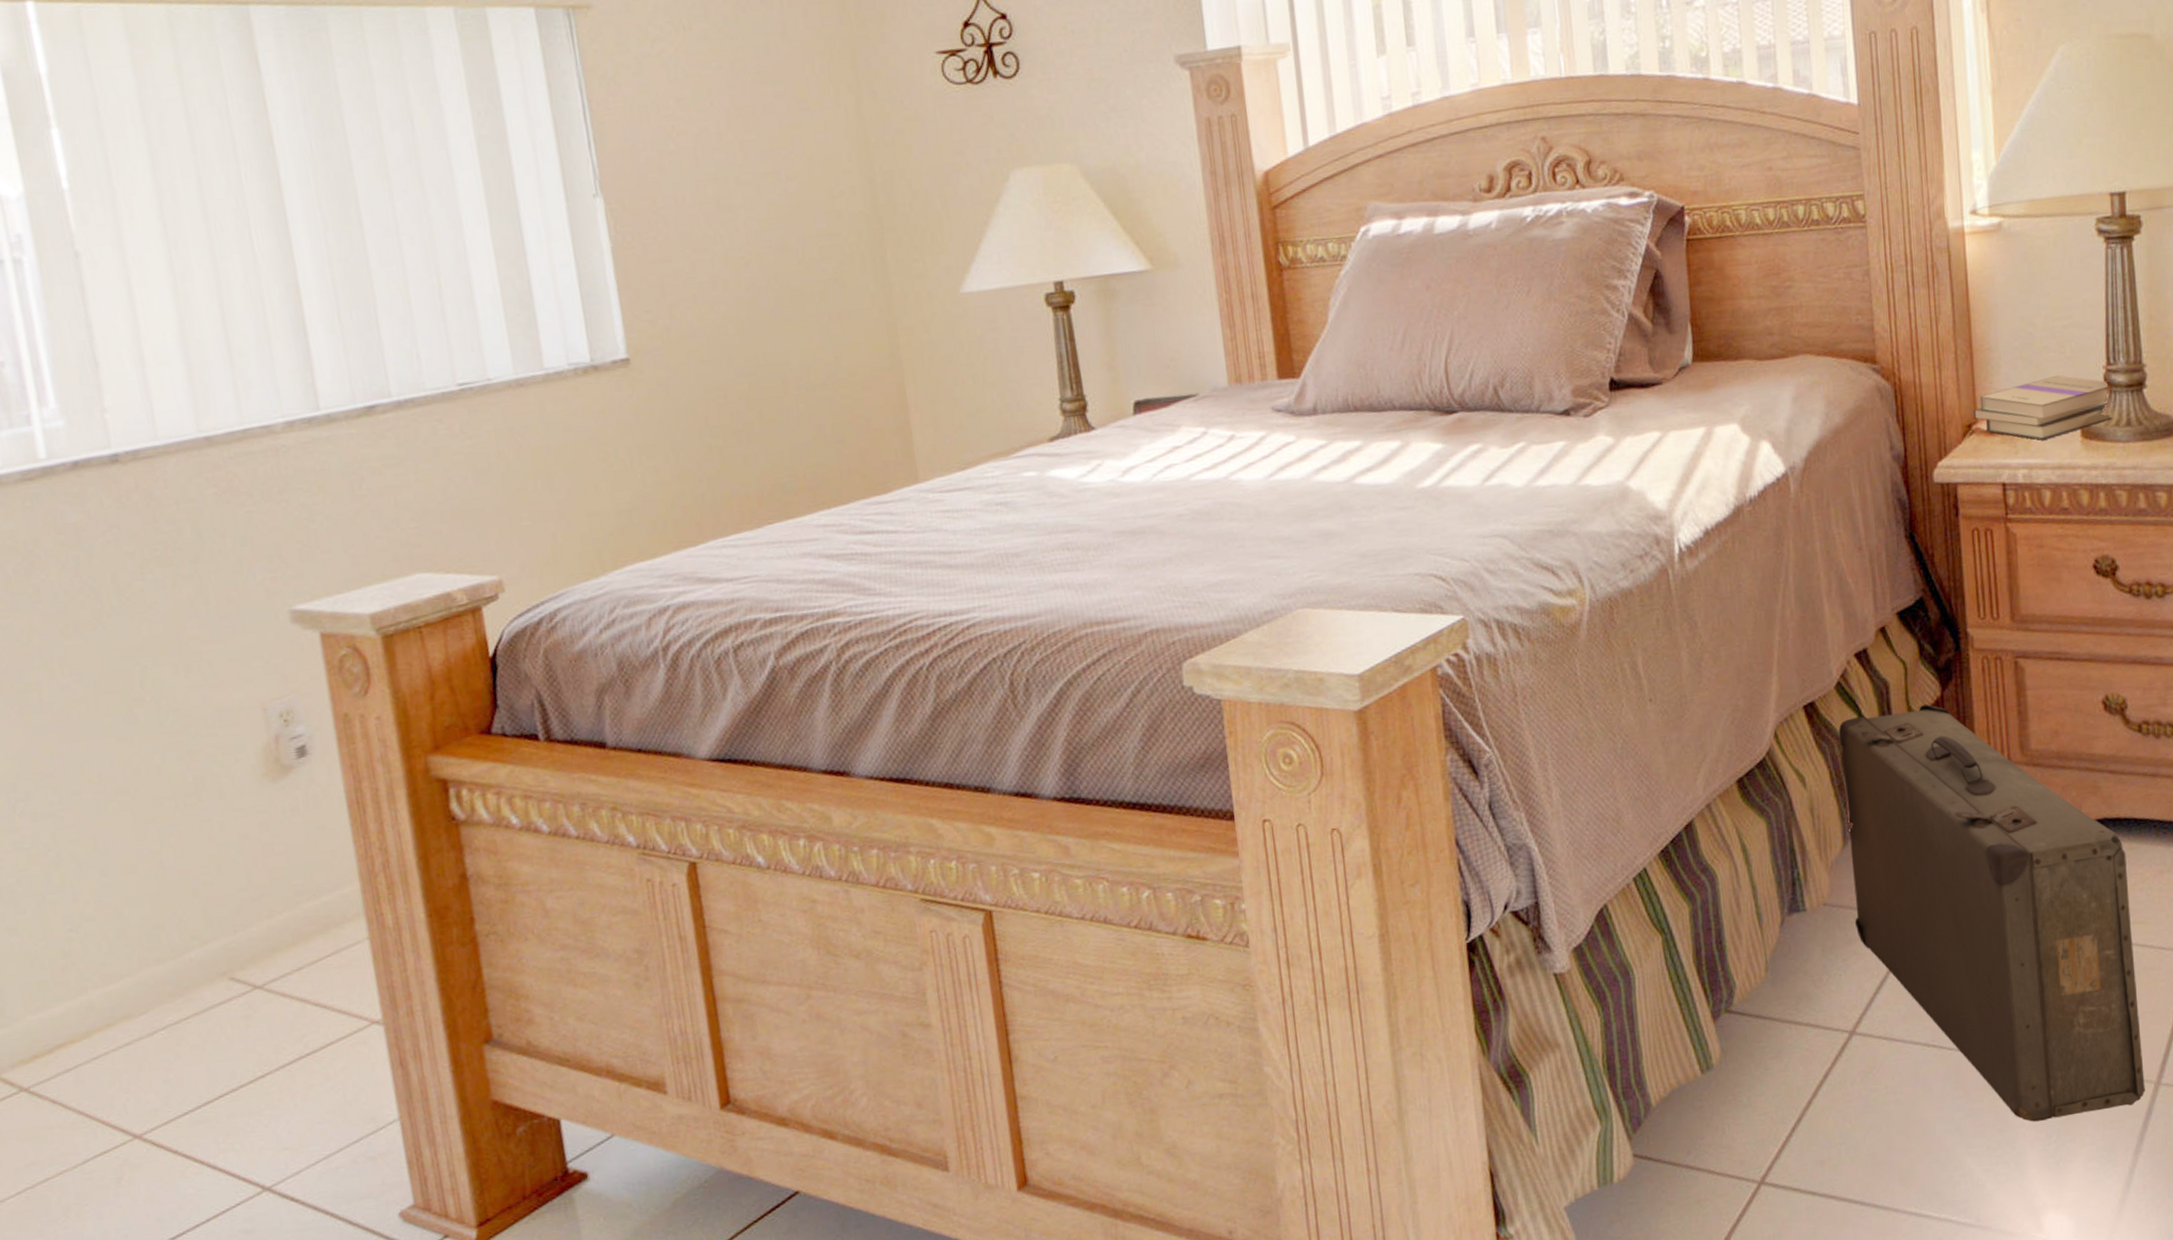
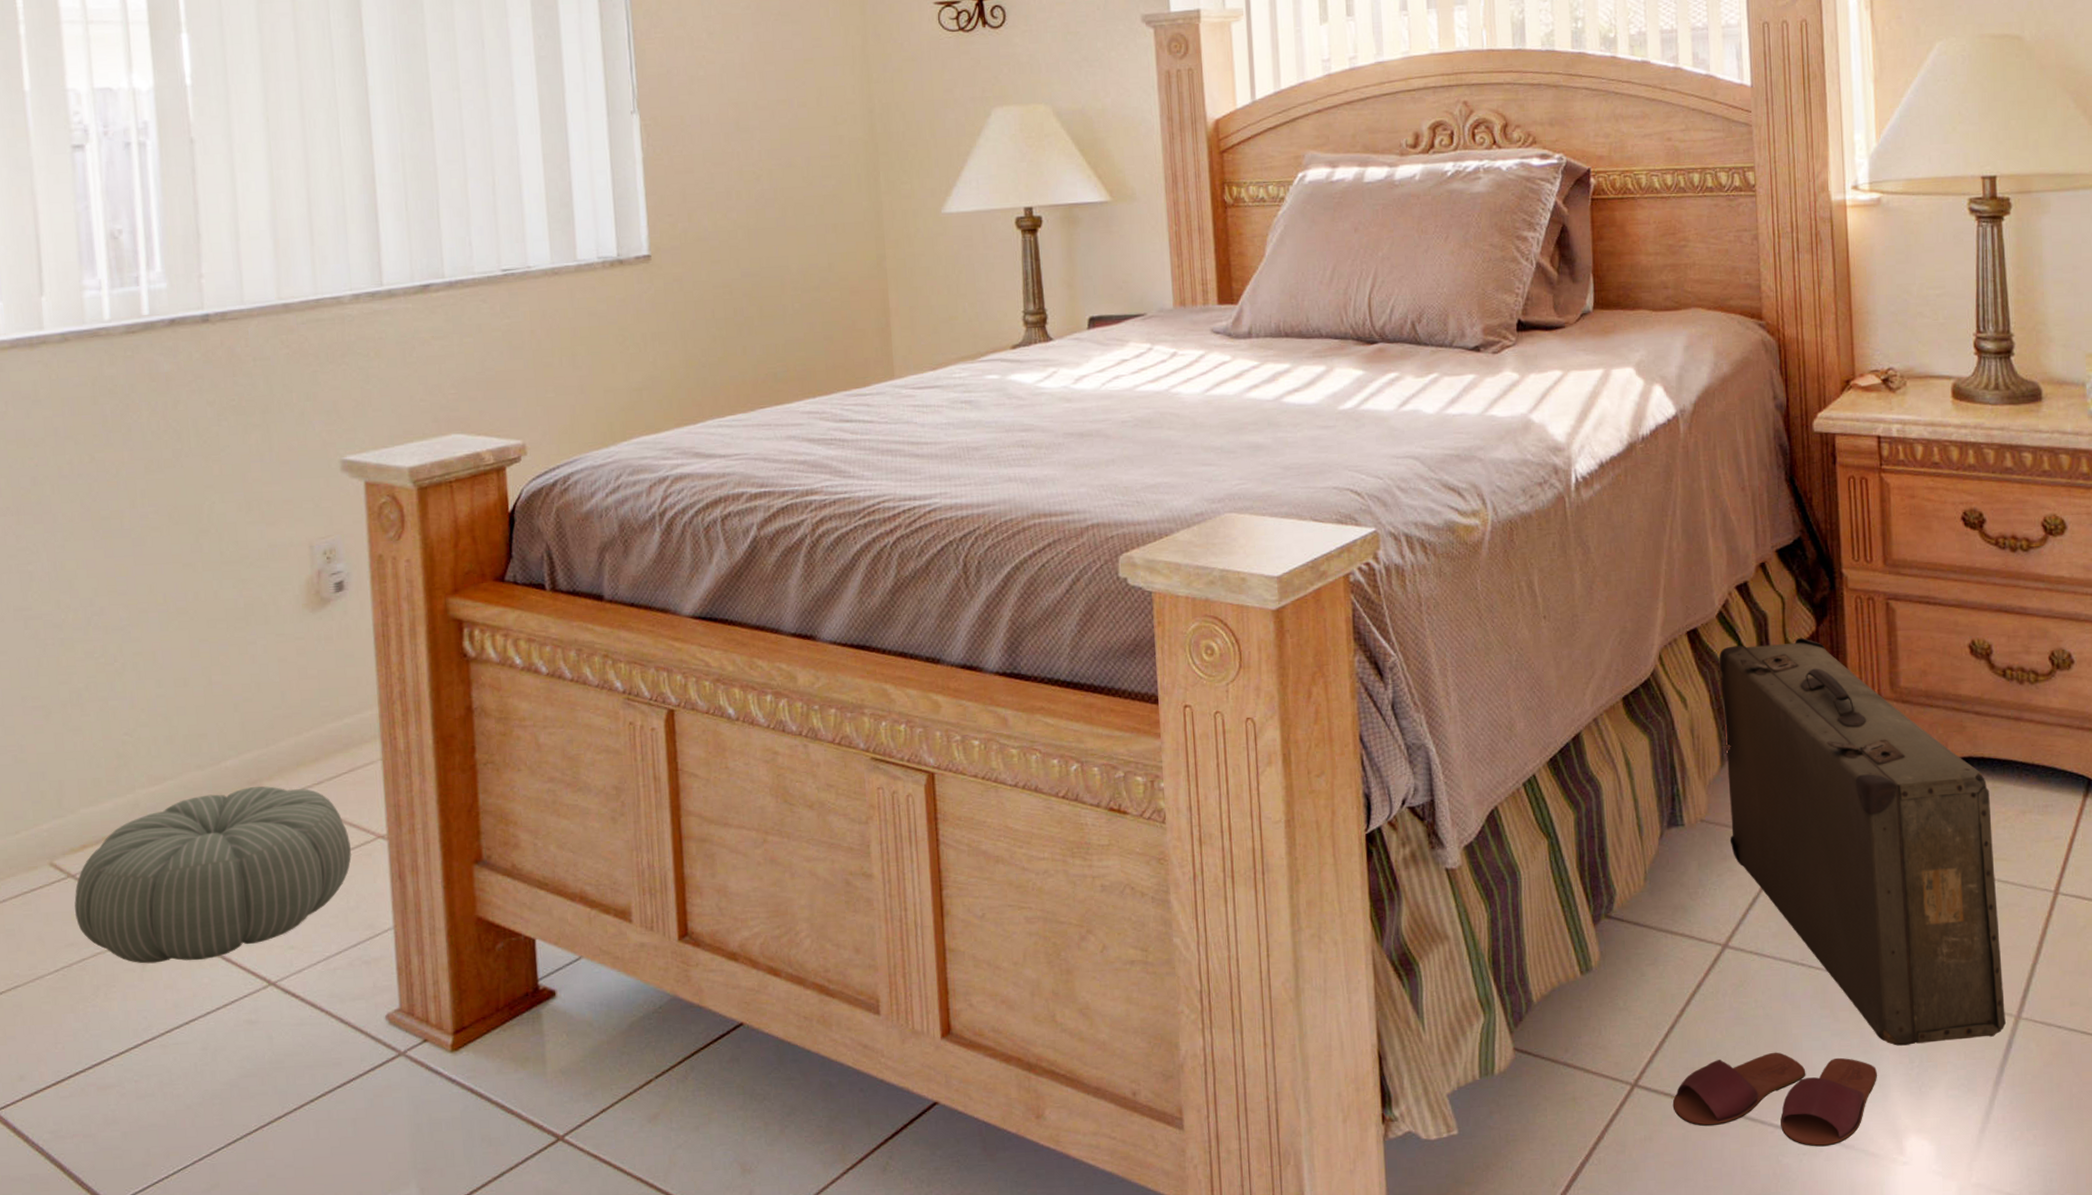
pouf: none [30,976,344,1179] -> present [74,786,351,964]
slippers: none [1802,1137,2013,1232] -> present [1673,1052,1877,1147]
books: present [1974,375,2112,440] -> none [1852,339,1981,398]

